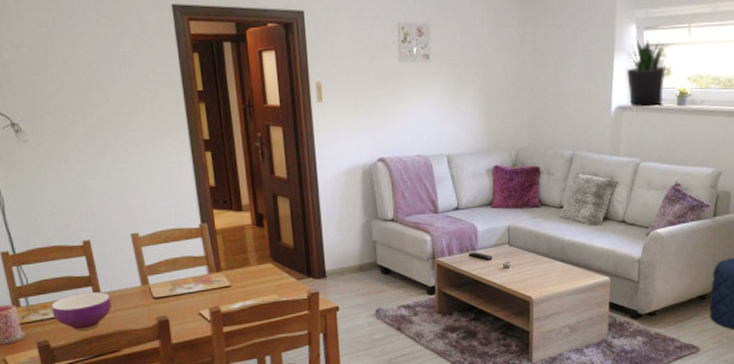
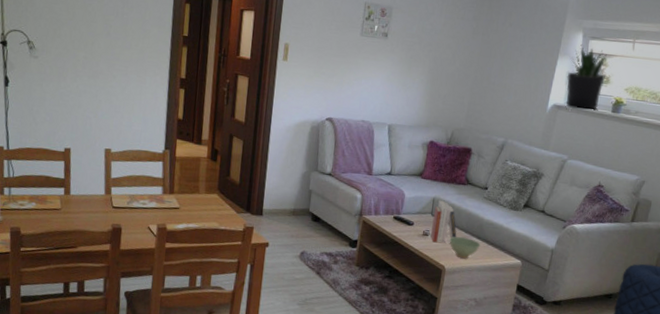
bowl: present [50,291,112,332] -> none [27,192,78,225]
books: none [511,227,539,274] -> present [431,200,457,244]
bowl: none [532,263,565,286] -> present [449,236,481,259]

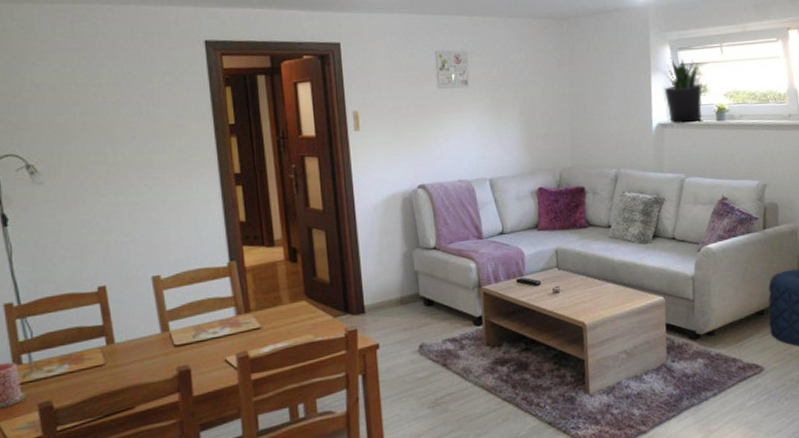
books: present [431,200,457,244] -> none [559,249,590,299]
bowl: present [449,236,481,259] -> none [583,285,618,309]

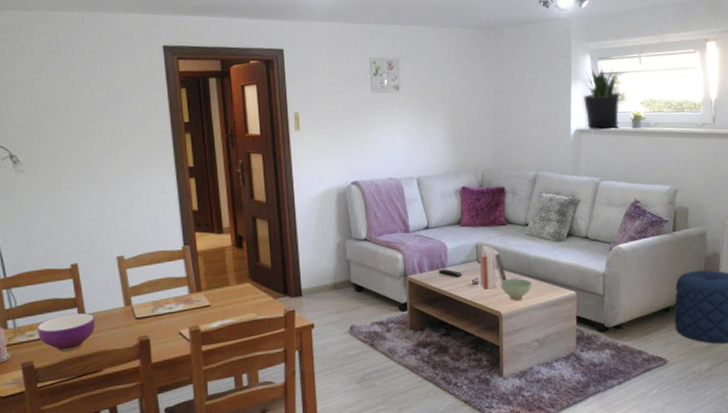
bowl: none [57,342,127,389] -> present [37,312,96,352]
books: none [559,249,590,299] -> present [479,245,507,290]
bowl: none [583,285,618,309] -> present [500,278,532,301]

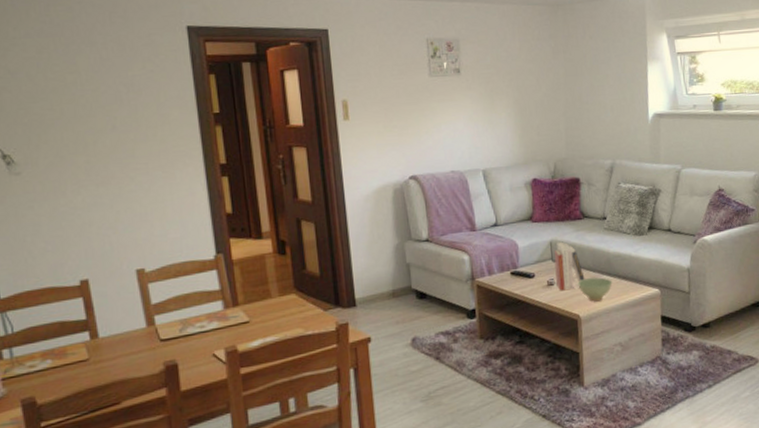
bowl: present [37,312,96,352] -> none [39,336,112,384]
planter: present [583,66,620,131] -> none [660,45,700,115]

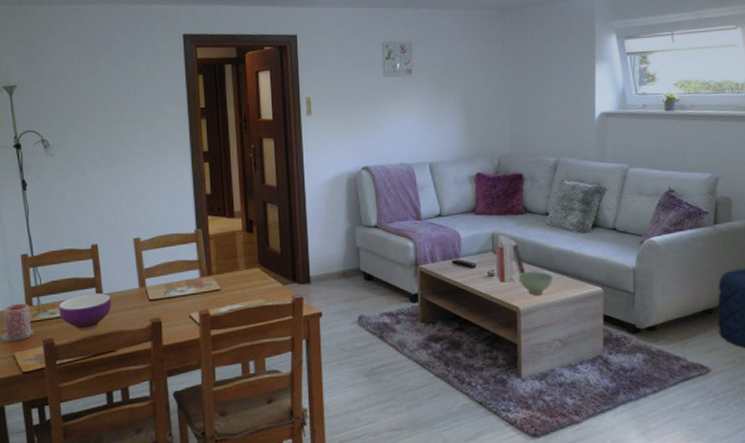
bowl: none [39,336,112,384] -> present [58,292,112,331]

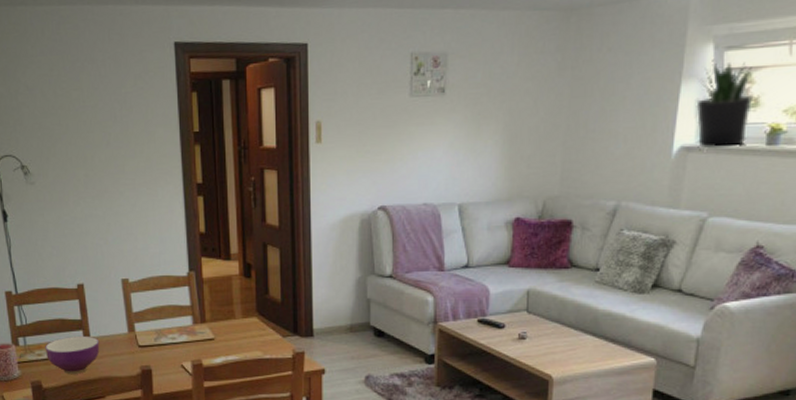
books: present [495,234,526,283] -> none [529,292,564,347]
bowl: present [518,272,554,296] -> none [554,337,597,364]
planter: none [609,45,650,115] -> present [696,59,752,149]

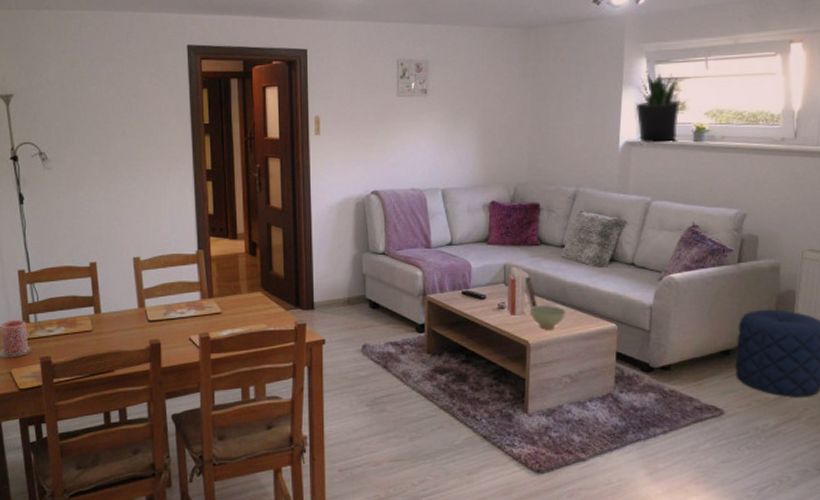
bowl: present [45,335,100,375] -> none [56,311,110,350]
books: none [529,292,564,347] -> present [507,266,537,316]
bowl: none [554,337,597,364] -> present [529,306,566,330]

